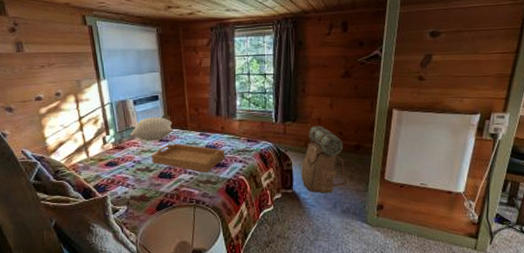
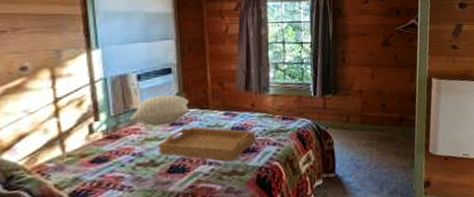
backpack: present [301,125,348,194] -> none [343,97,393,175]

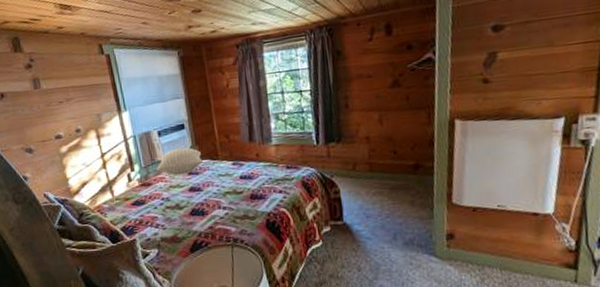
serving tray: present [159,126,256,162] -> none [181,175,263,207]

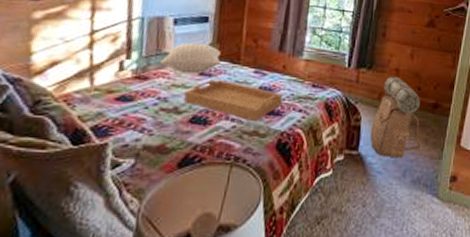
serving tray: none [181,175,263,207] -> present [184,79,283,121]
backpack: none [351,144,408,224] -> present [370,76,421,159]

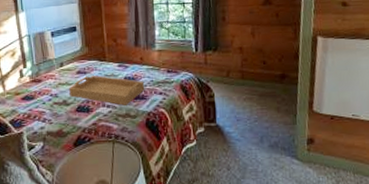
pillow: present [159,42,222,74] -> none [47,48,91,74]
backpack: present [370,76,421,159] -> none [224,54,274,127]

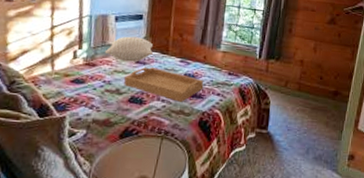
pillow: none [47,48,91,74] -> present [104,36,154,62]

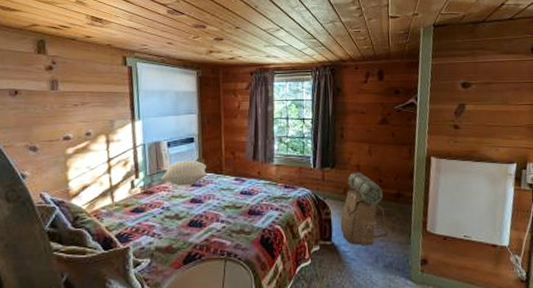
serving tray: present [124,67,204,102] -> none [182,189,261,221]
backpack: none [277,67,323,138] -> present [340,172,389,246]

